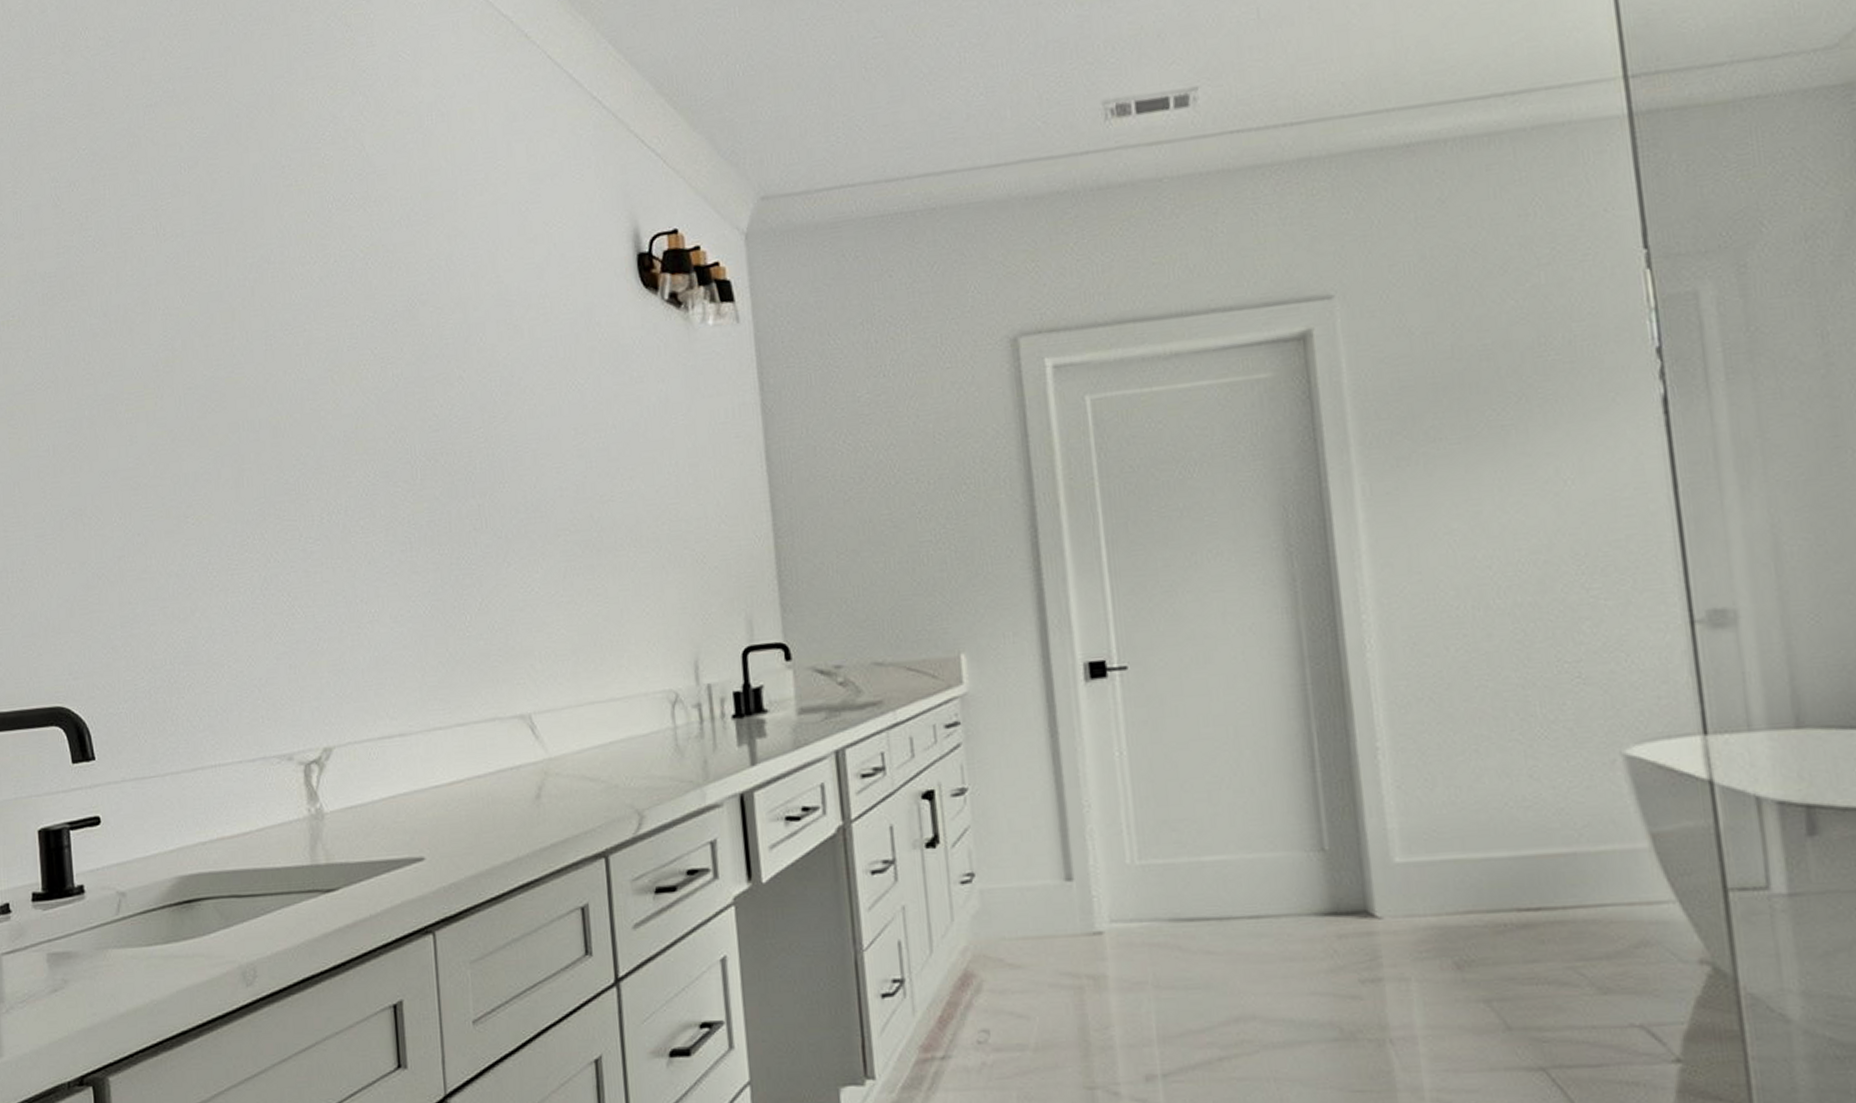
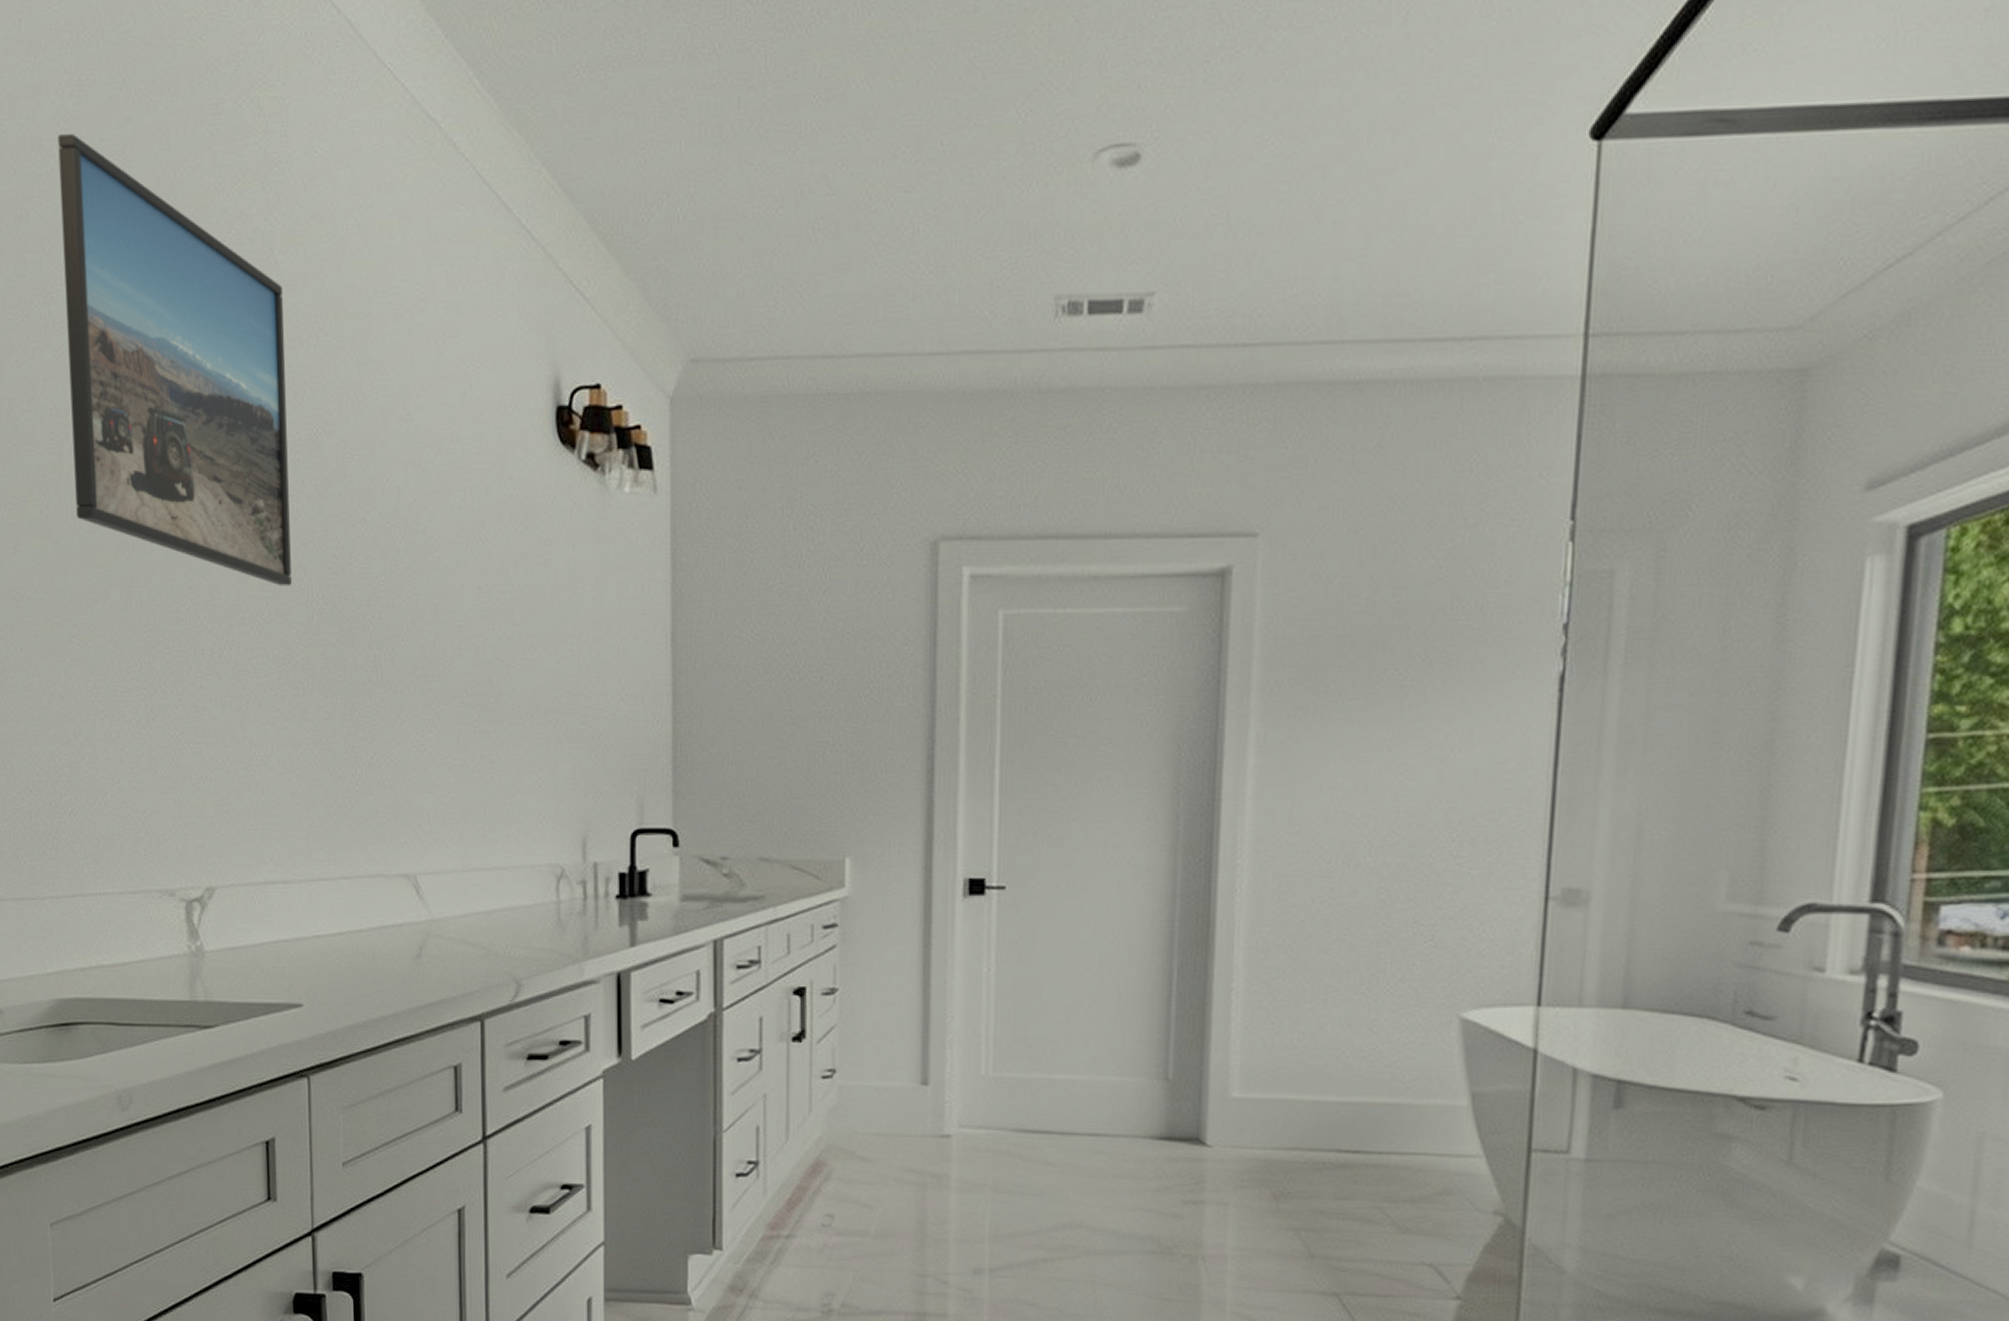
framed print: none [165,66,395,449] -> present [57,134,292,586]

